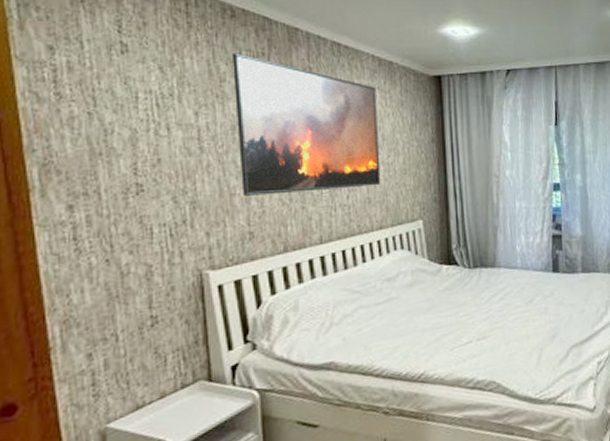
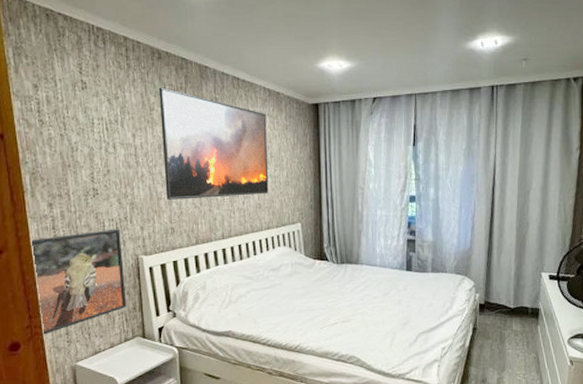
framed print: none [40,236,185,391] -> present [32,228,127,336]

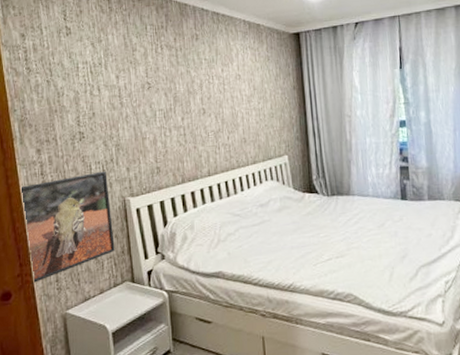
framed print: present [159,87,269,200] -> none [141,27,254,139]

